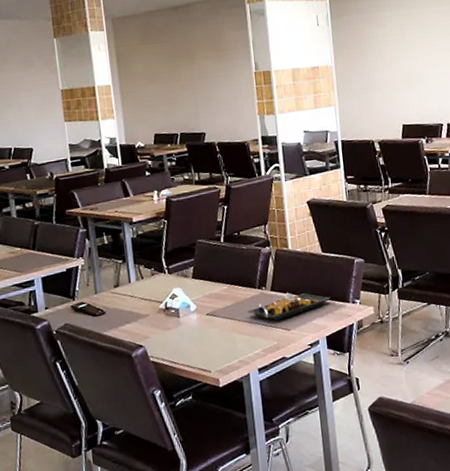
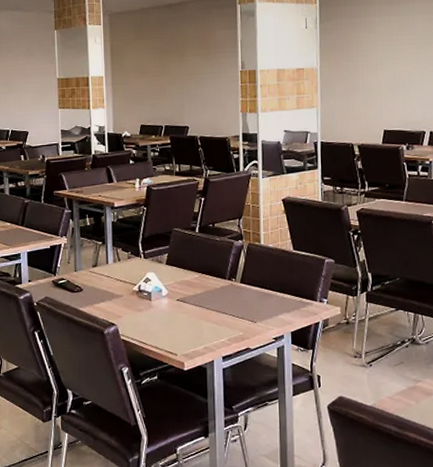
plate: present [247,292,330,321] -> none [216,285,298,312]

